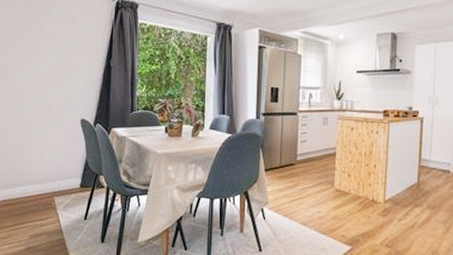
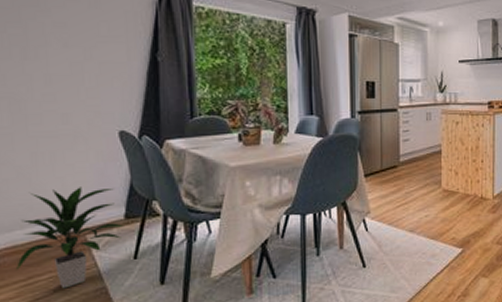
indoor plant: none [8,160,80,236] -> present [15,187,124,289]

